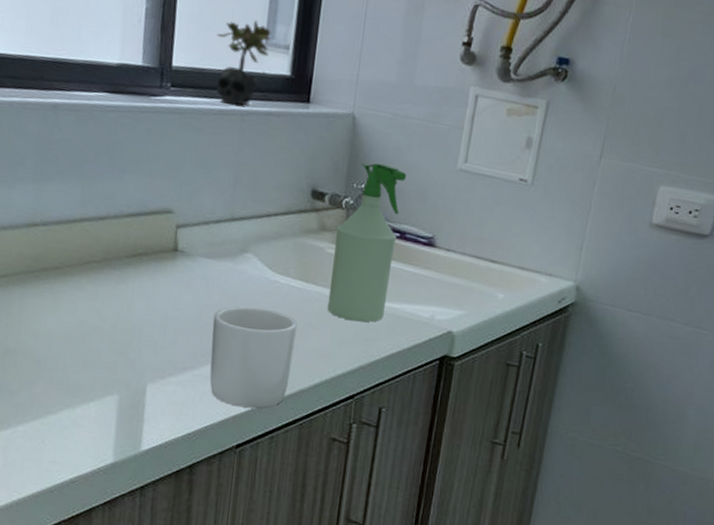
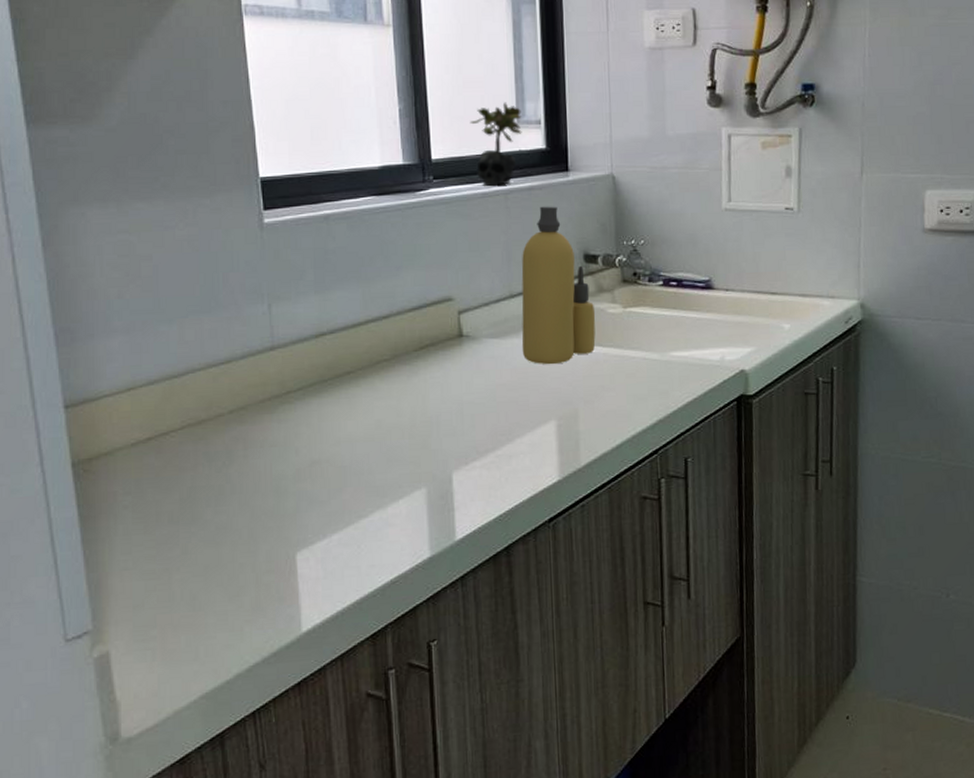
mug: present [209,306,298,409] -> none [507,378,592,481]
bottle: none [235,134,315,295] -> present [521,206,596,365]
spray bottle: present [327,163,407,323] -> none [613,217,675,376]

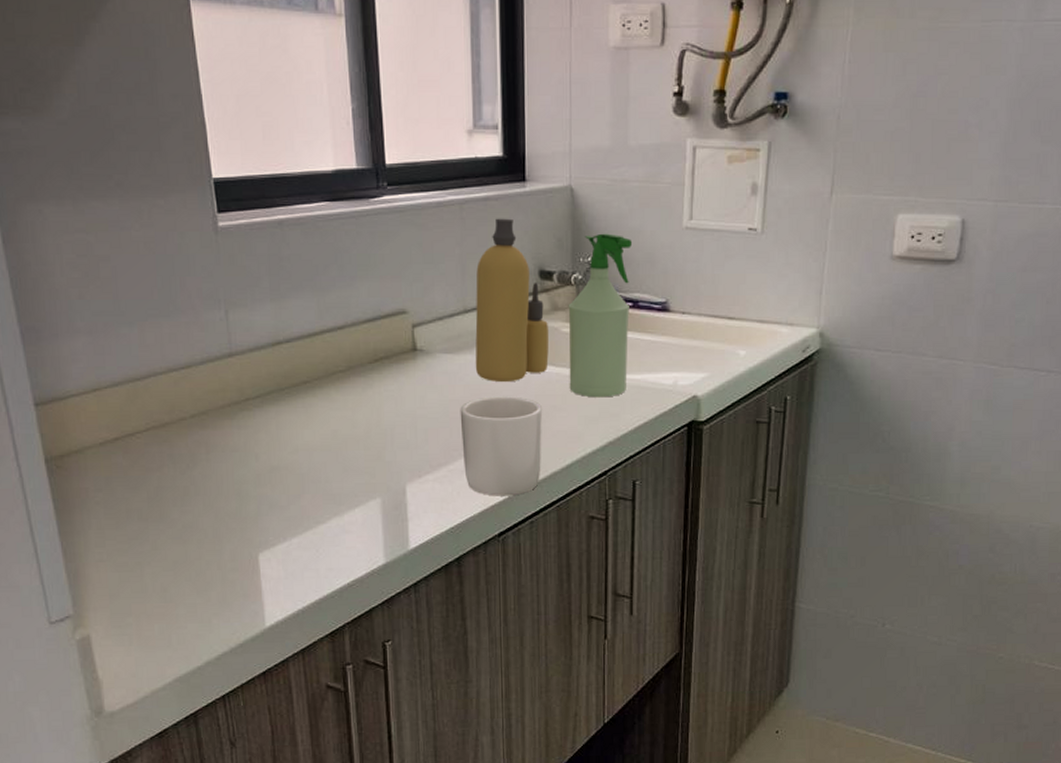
succulent plant: present [469,102,522,186] -> none [424,104,479,194]
mug: none [507,378,592,481] -> present [460,396,543,496]
spray bottle: none [613,217,675,376] -> present [568,233,633,398]

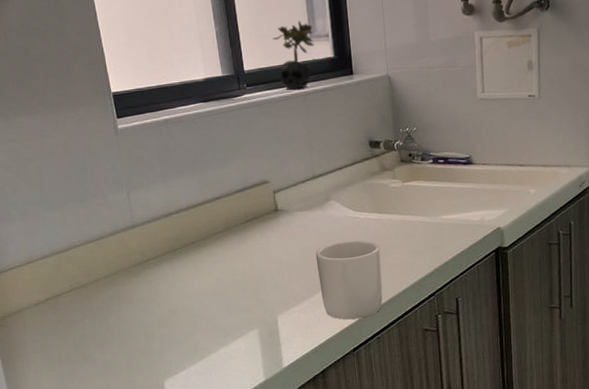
succulent plant: none [424,104,479,194] -> present [272,20,315,90]
bottle: present [475,218,549,383] -> none [320,103,382,230]
spray bottle: present [568,233,633,398] -> none [393,108,445,236]

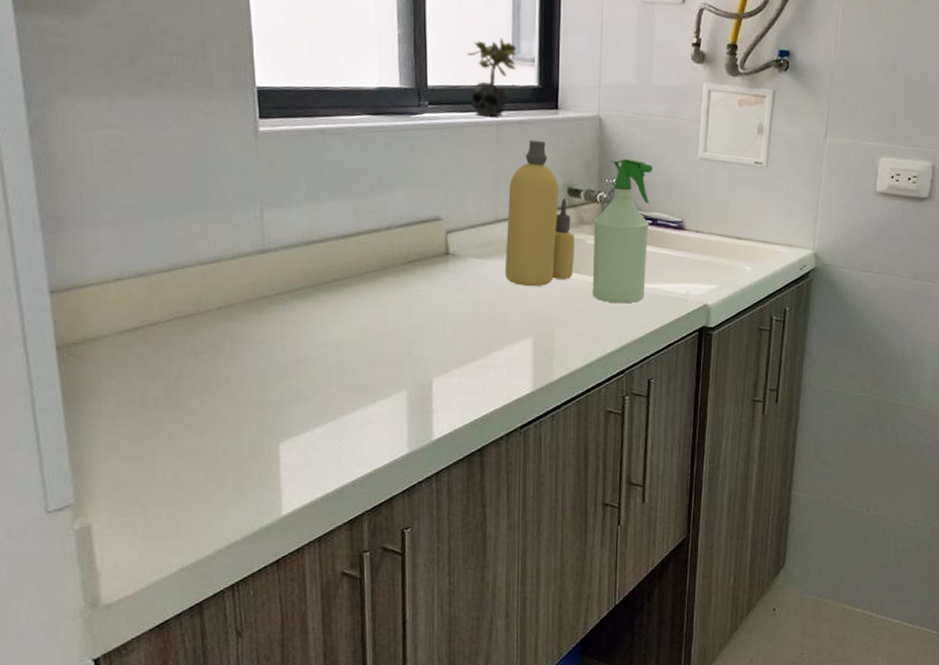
mug: present [315,240,383,320] -> none [488,299,567,391]
bottle: none [320,103,382,230] -> present [504,140,575,287]
spray bottle: none [393,108,445,236] -> present [592,158,653,304]

